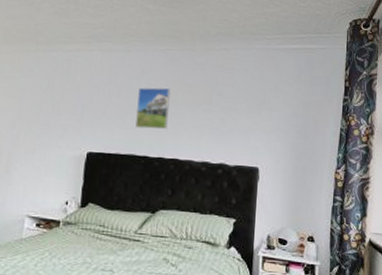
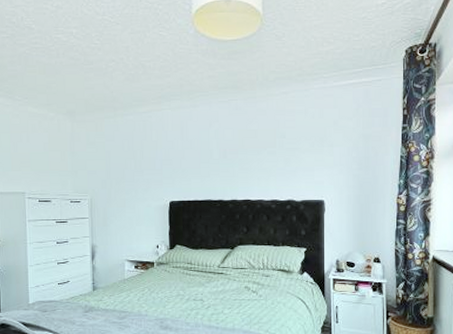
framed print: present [135,87,170,130] -> none [208,136,237,175]

